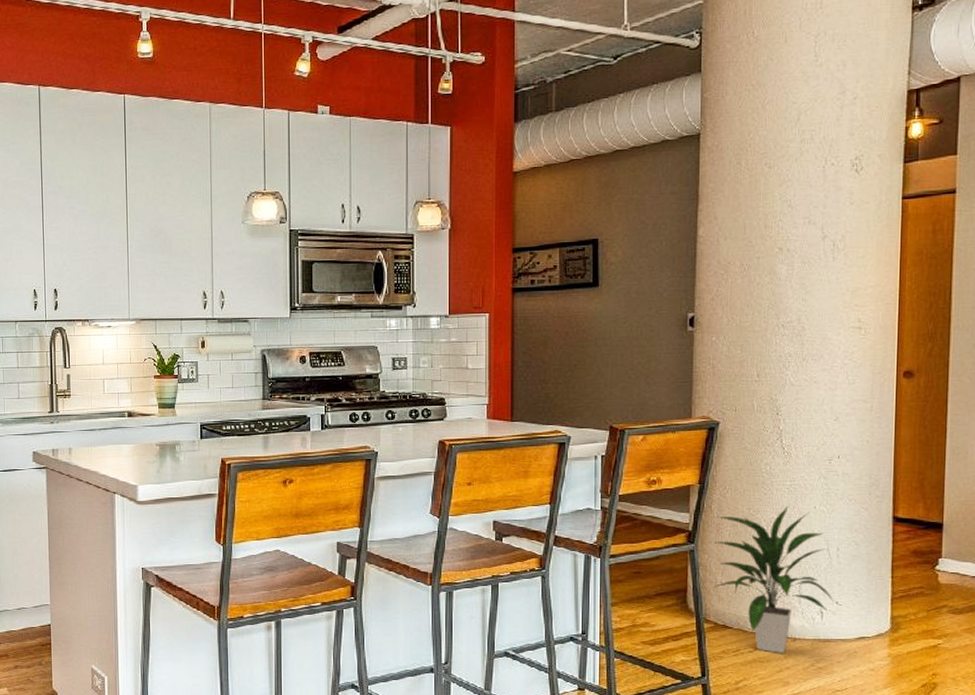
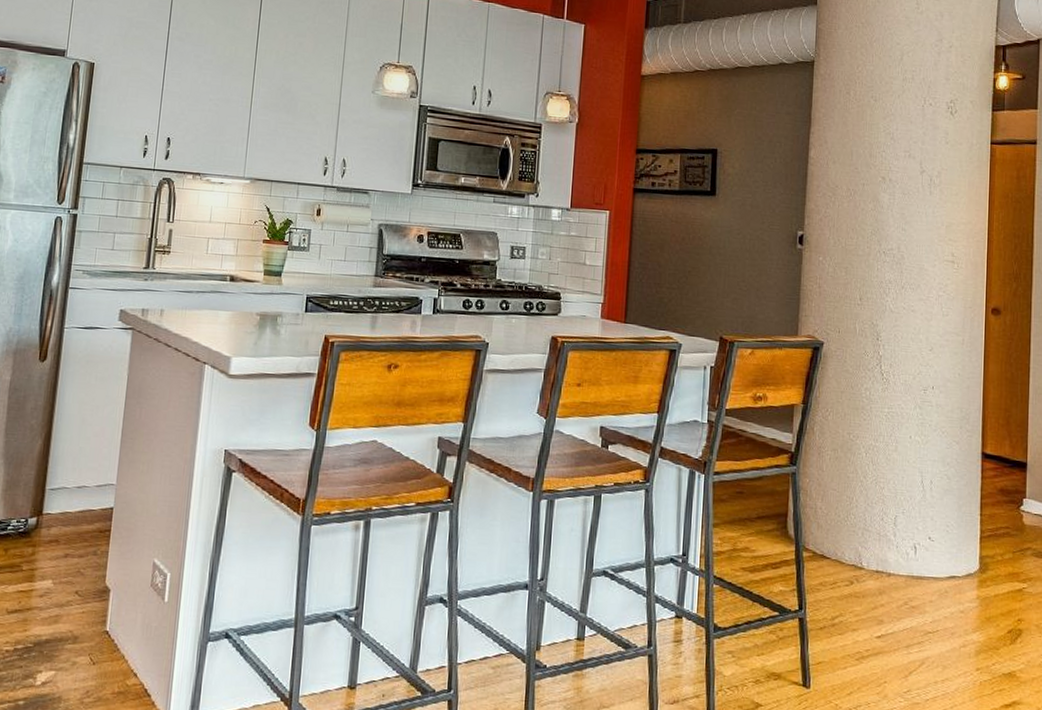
indoor plant: present [710,505,834,653] -> none [811,433,927,589]

